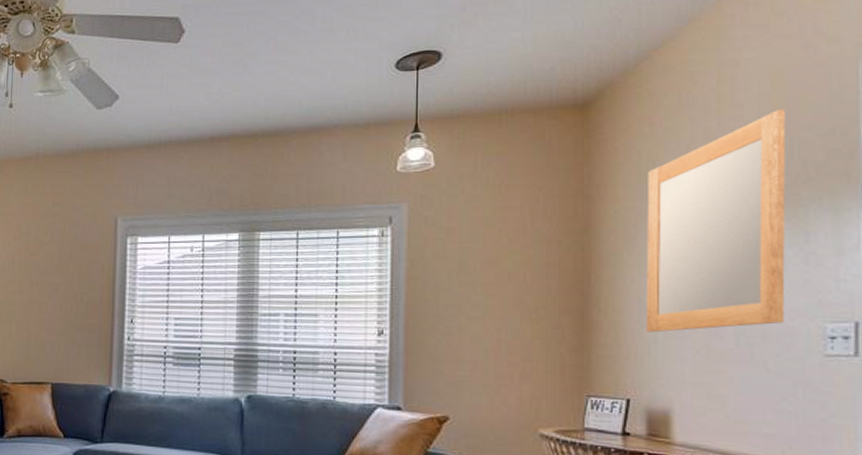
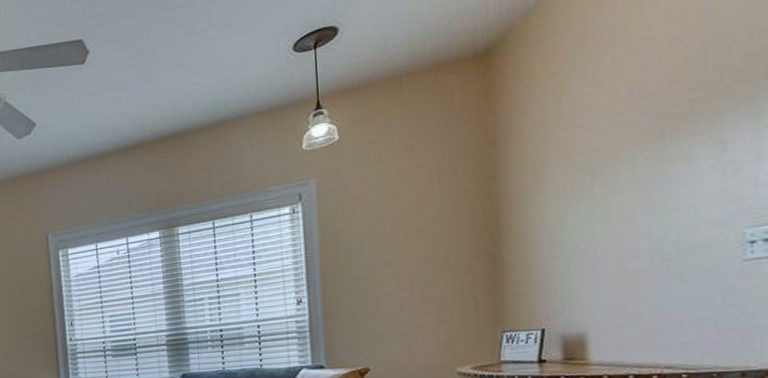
home mirror: present [646,108,786,333] -> none [554,20,702,265]

